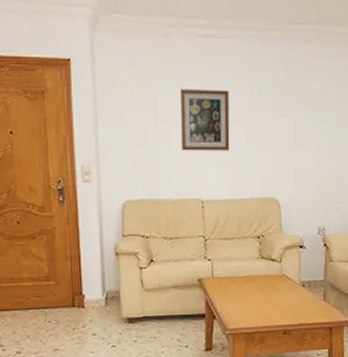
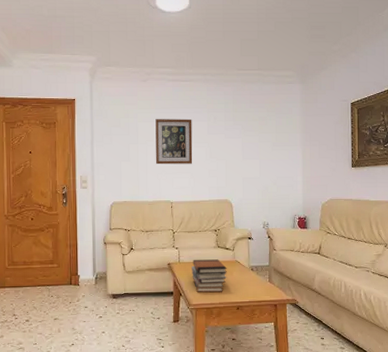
book stack: none [228,273,272,314] -> present [192,259,227,293]

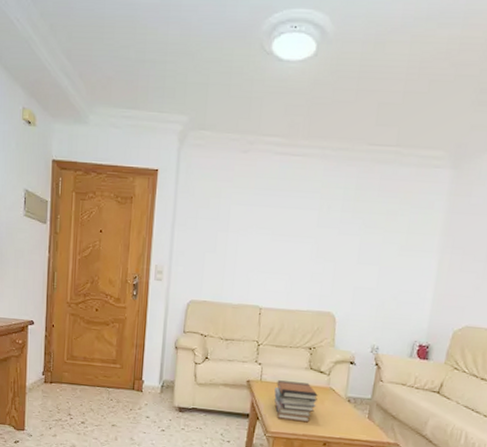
wall art: present [155,119,193,165] -> none [247,202,299,263]

